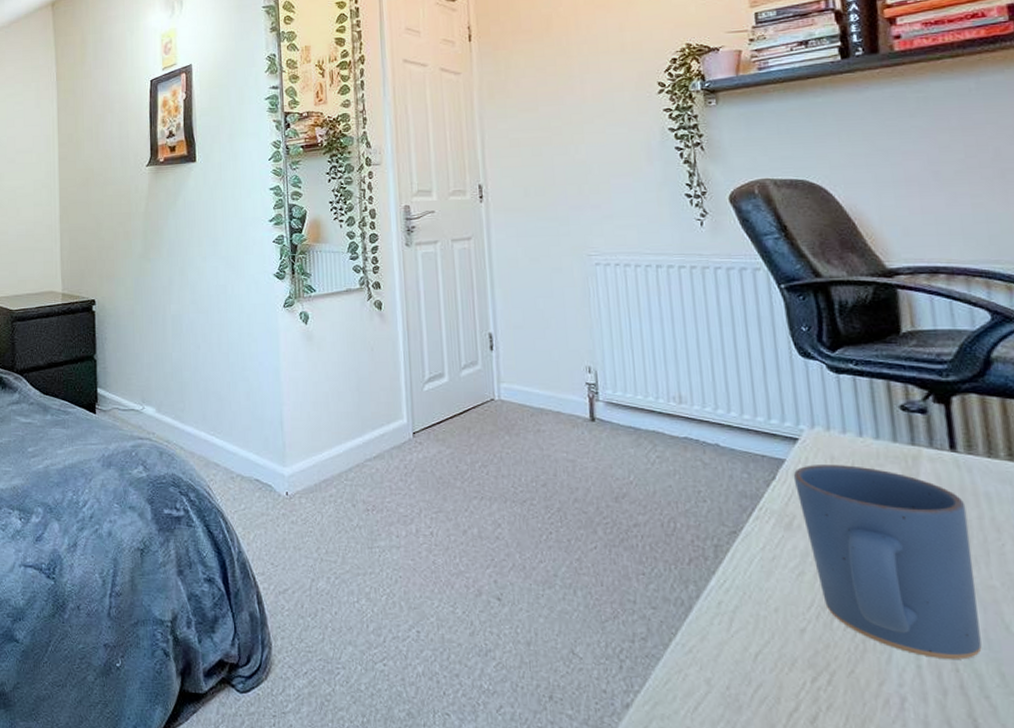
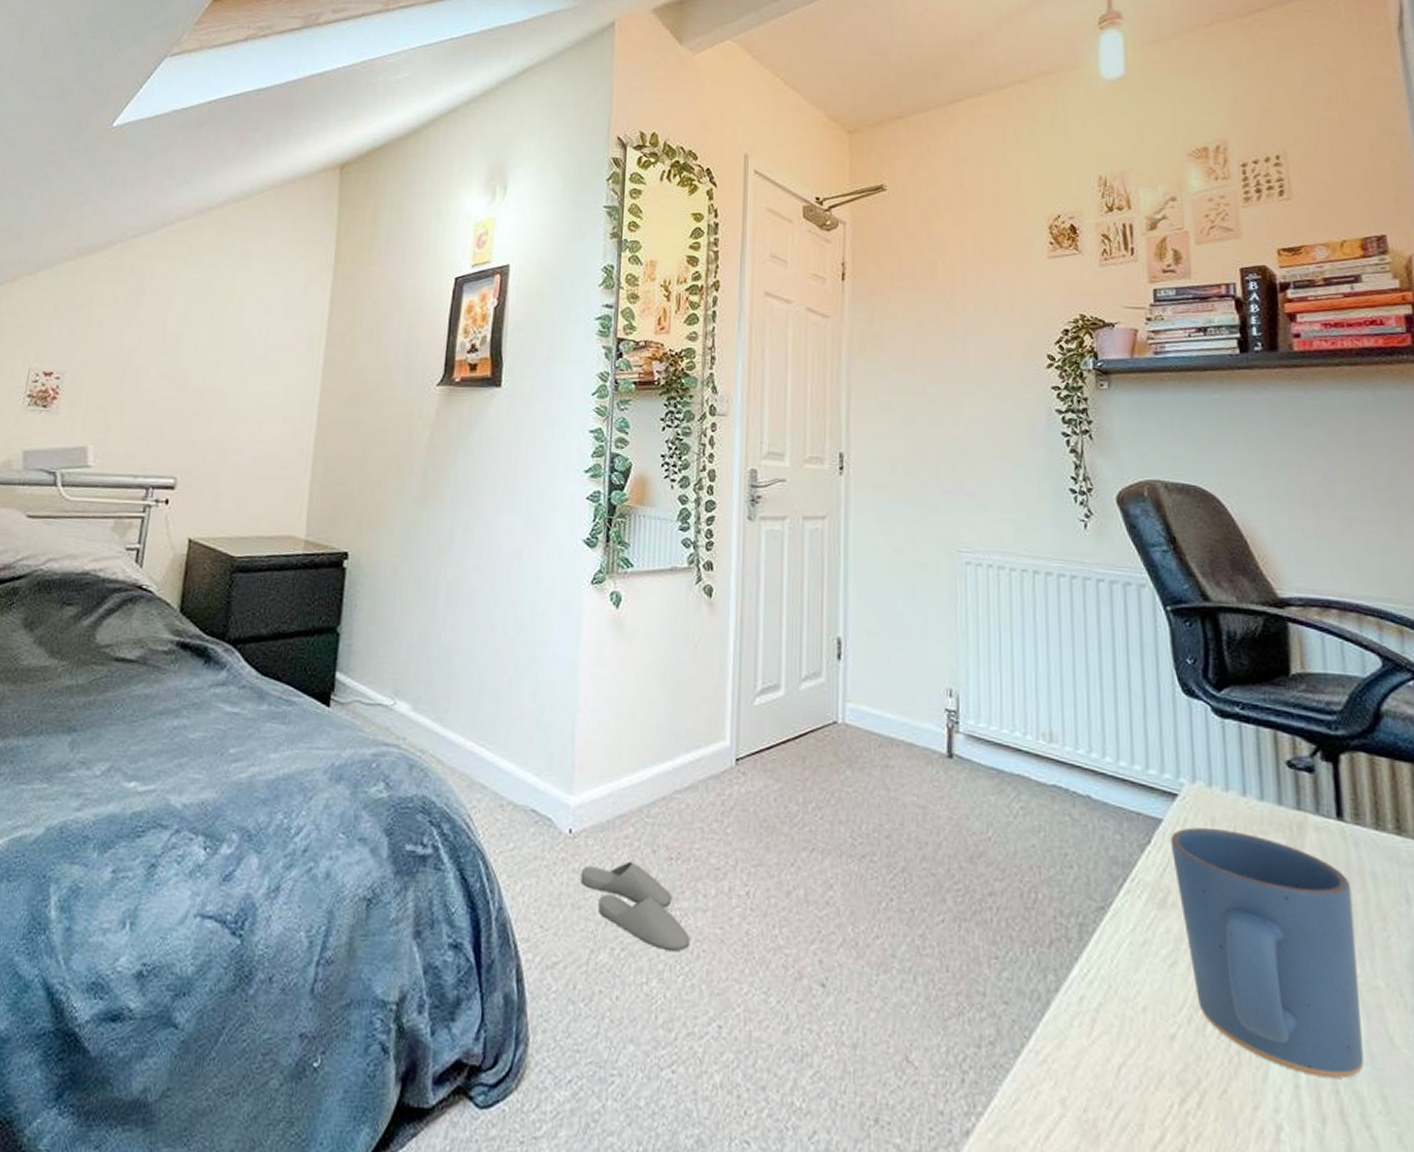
slippers: none [298,513,389,579] -> present [580,861,690,952]

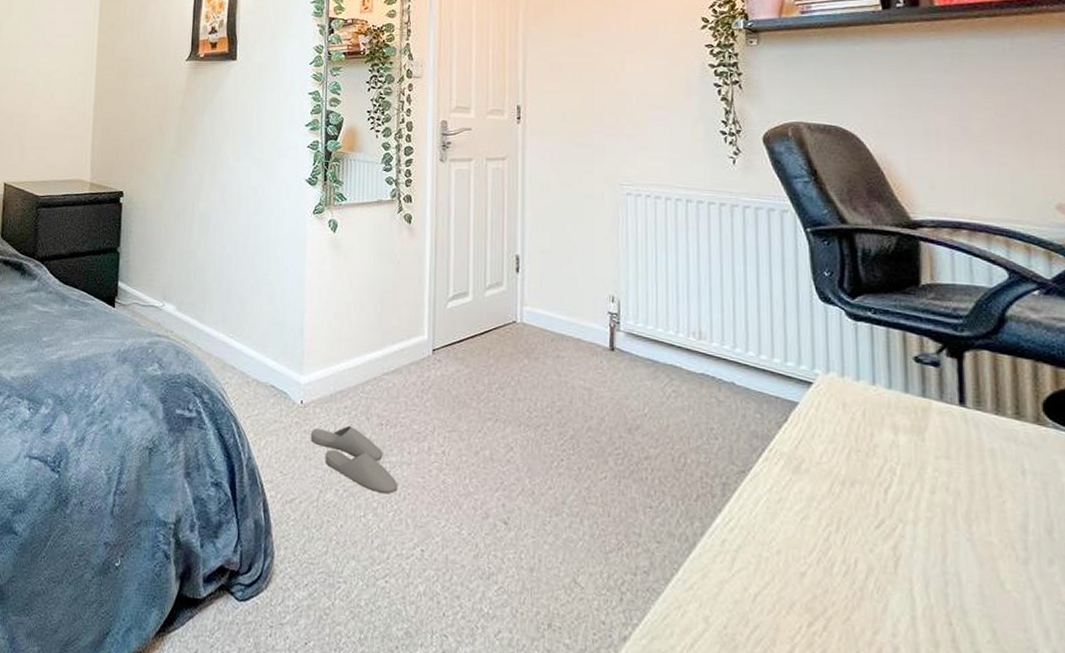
mug: present [1170,827,1364,1078] -> none [805,409,976,614]

